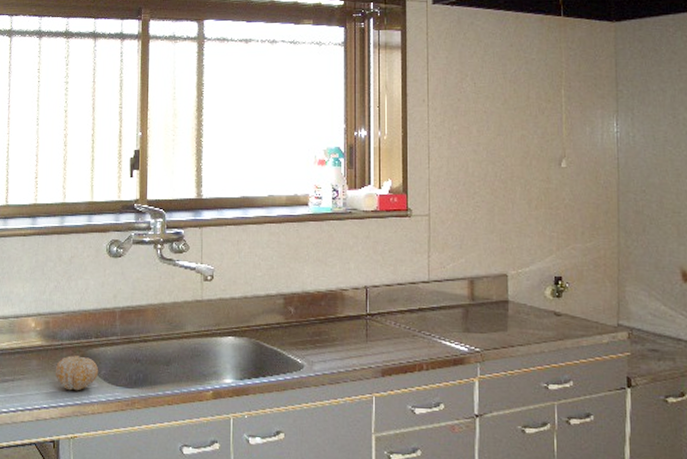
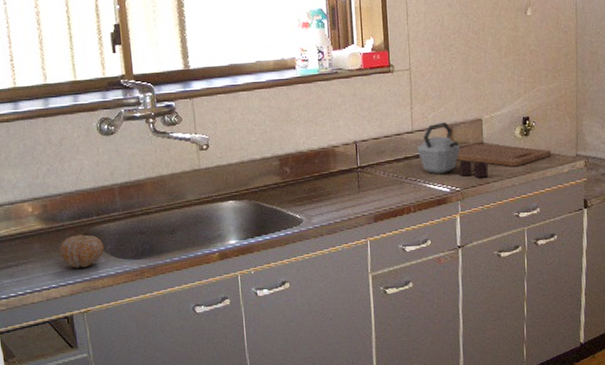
kettle: none [433,274,514,340] -> present [417,122,489,178]
cutting board: none [477,300,588,331] -> present [456,143,552,167]

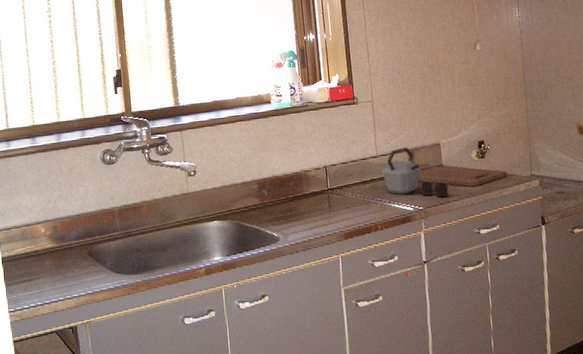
fruit: present [59,235,105,269] -> none [66,252,105,283]

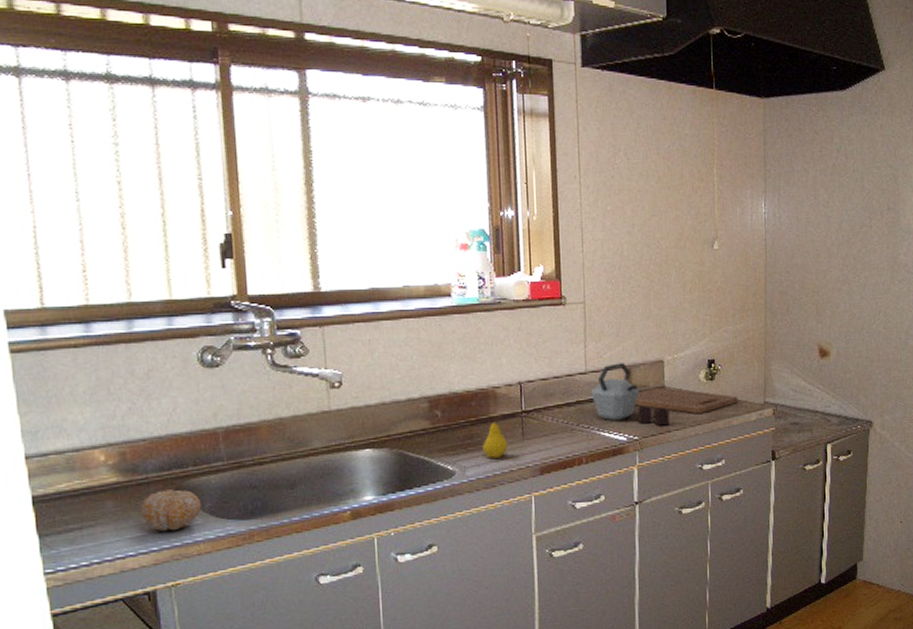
fruit: none [66,252,105,283] -> present [140,489,202,532]
fruit: none [299,192,319,227] -> present [482,414,508,458]

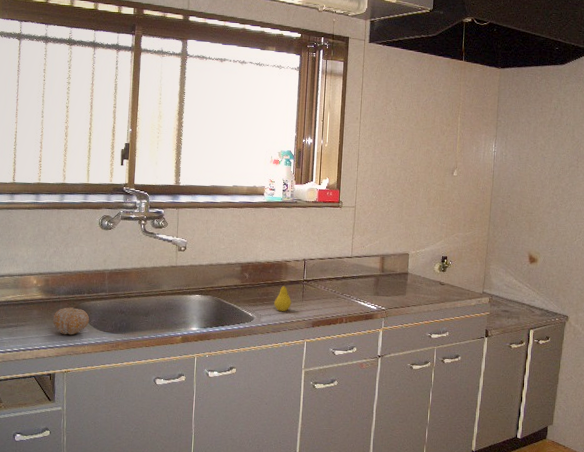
kettle: present [590,363,670,426] -> none [353,252,410,302]
cutting board: present [635,387,739,414] -> none [385,272,463,296]

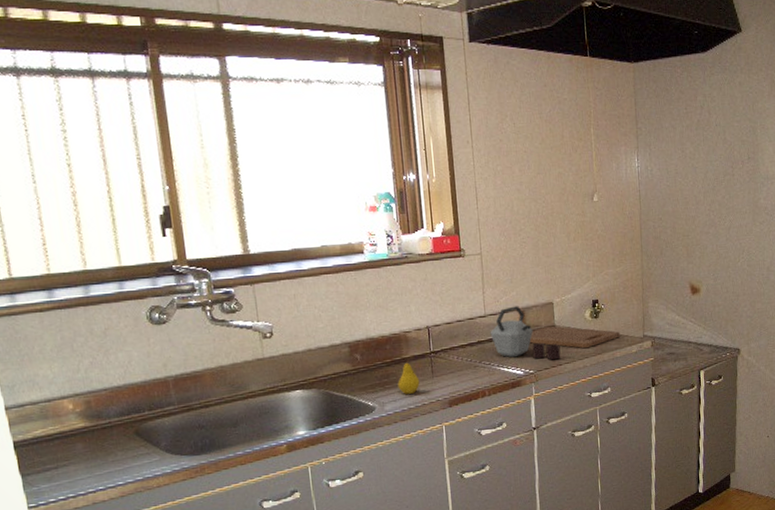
fruit: present [52,307,90,335] -> none [106,431,159,468]
kettle: none [353,252,410,302] -> present [490,306,561,360]
cutting board: none [385,272,463,296] -> present [529,326,621,349]

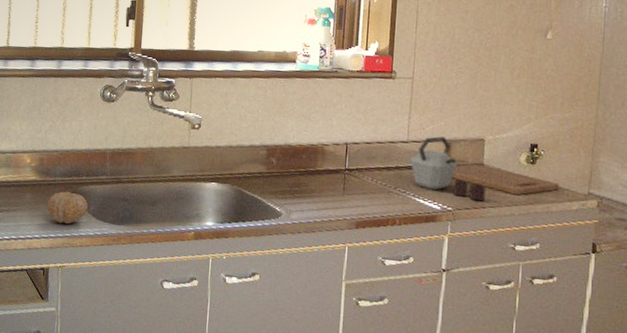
fruit: none [106,431,159,468] -> present [47,191,89,225]
fruit: present [398,355,420,394] -> none [307,169,330,207]

